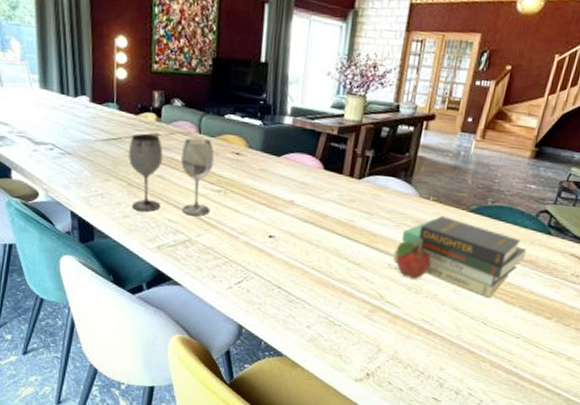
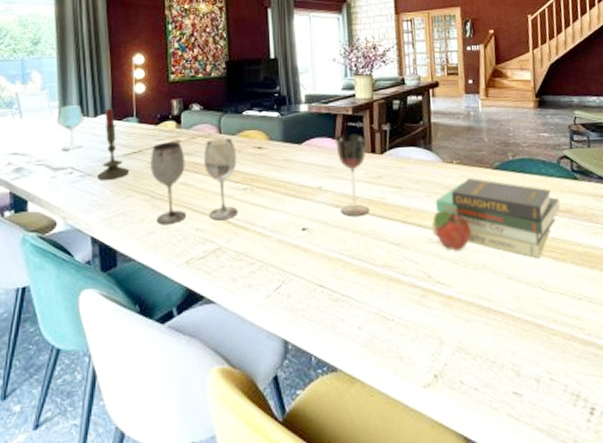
wine glass: none [37,80,65,128] -> present [57,105,85,151]
candle: none [77,88,107,163] -> present [97,107,129,182]
wineglass: none [309,154,347,233] -> present [336,134,369,216]

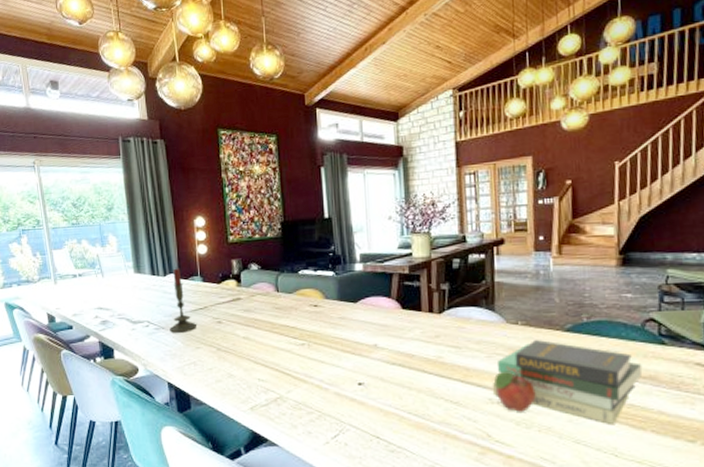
wine glass: present [57,105,85,151] -> none [132,265,156,306]
wineglass: present [150,138,238,224] -> none [215,297,297,373]
wineglass: present [336,134,369,216] -> none [391,293,426,374]

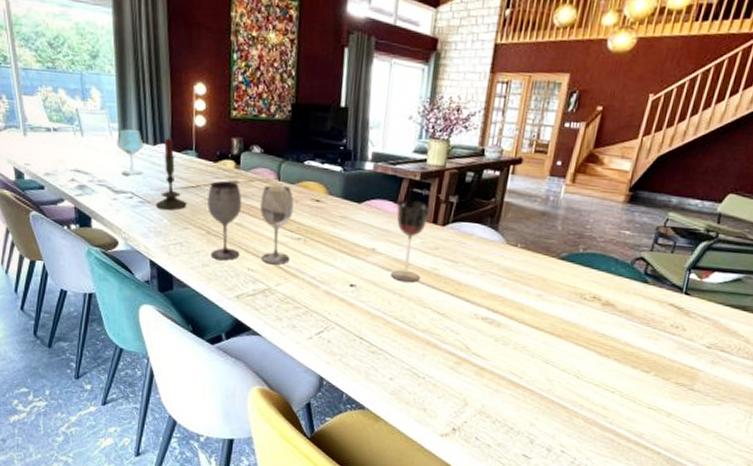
wine glass: none [132,265,156,306] -> present [117,129,144,176]
wineglass: none [215,297,297,373] -> present [207,181,294,265]
wineglass: none [391,293,426,374] -> present [391,200,430,282]
books: present [492,340,643,424] -> none [479,264,622,350]
fruit: present [494,370,536,412] -> none [482,289,520,330]

